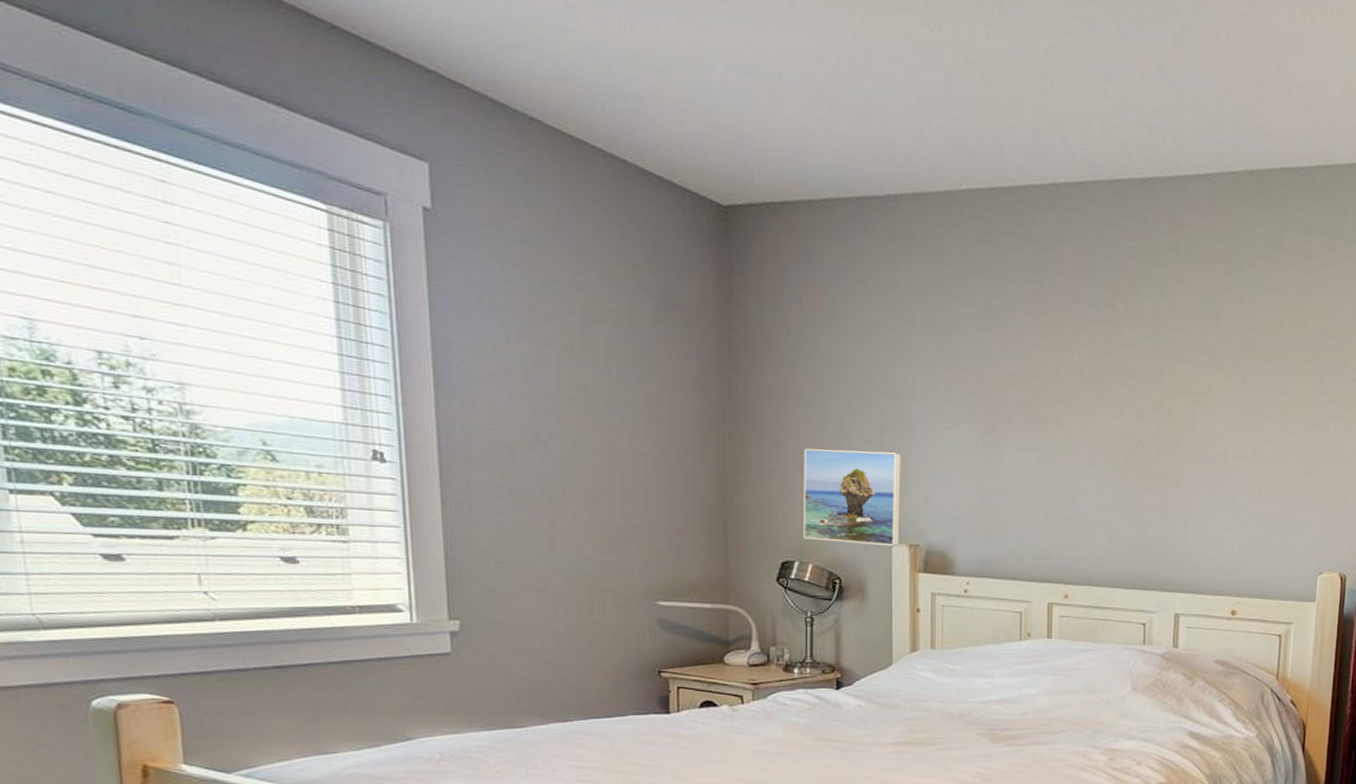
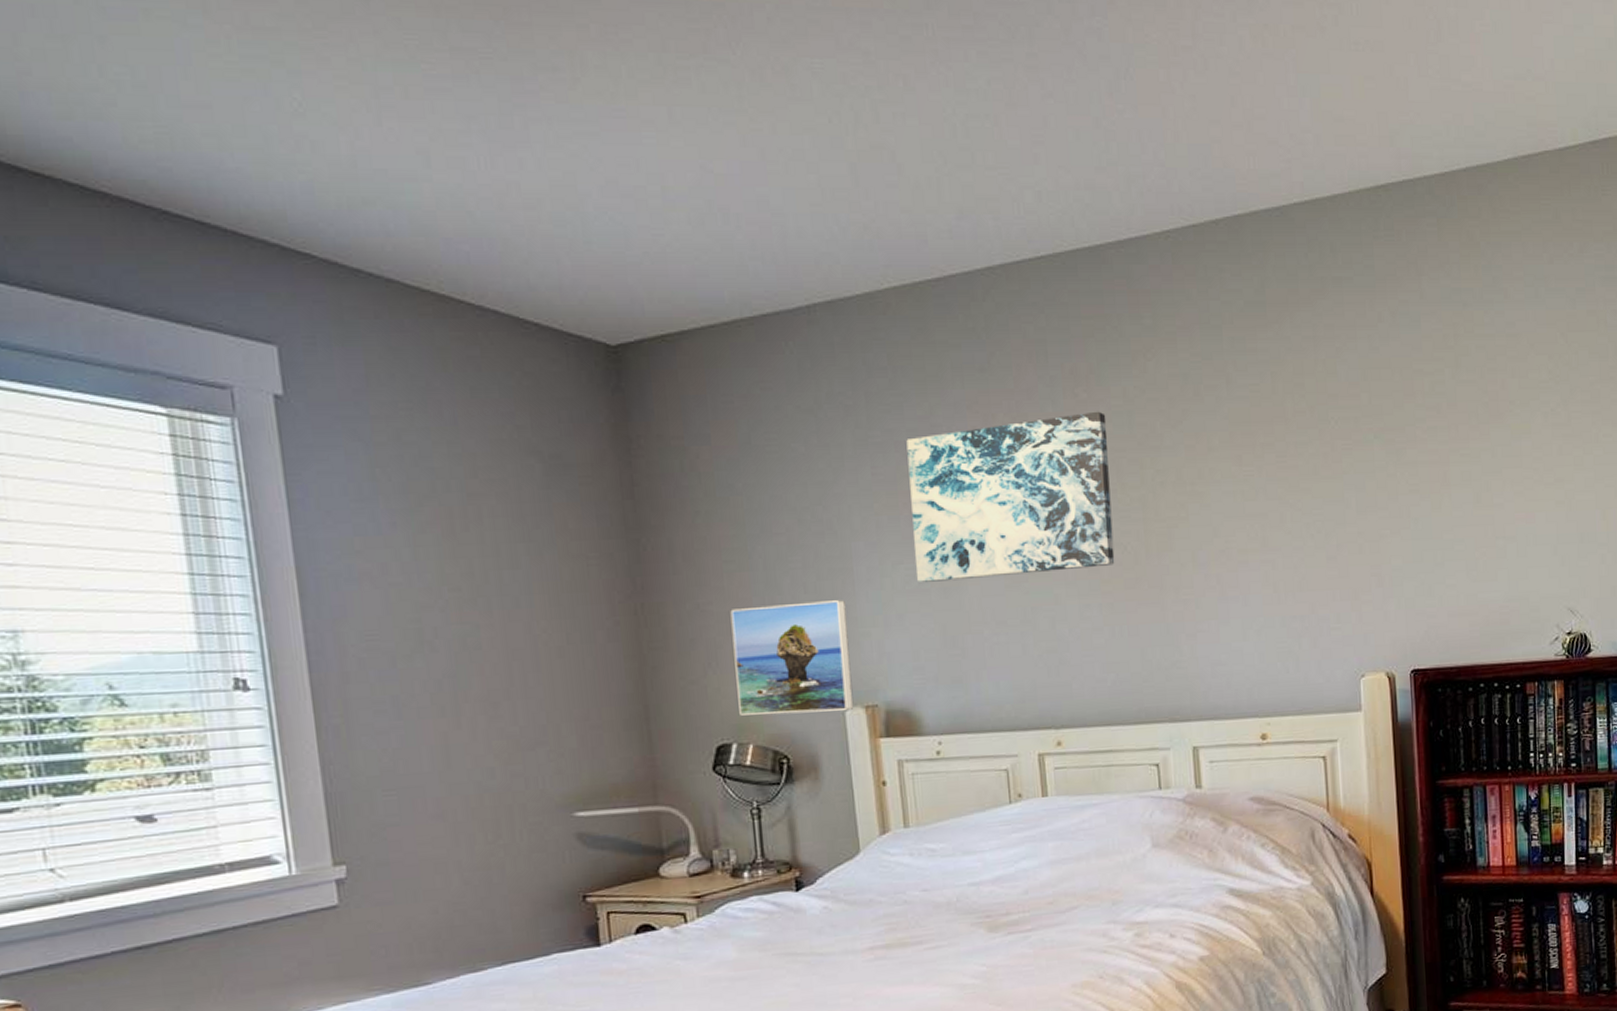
wall art: none [963,322,1138,455] -> present [906,411,1115,582]

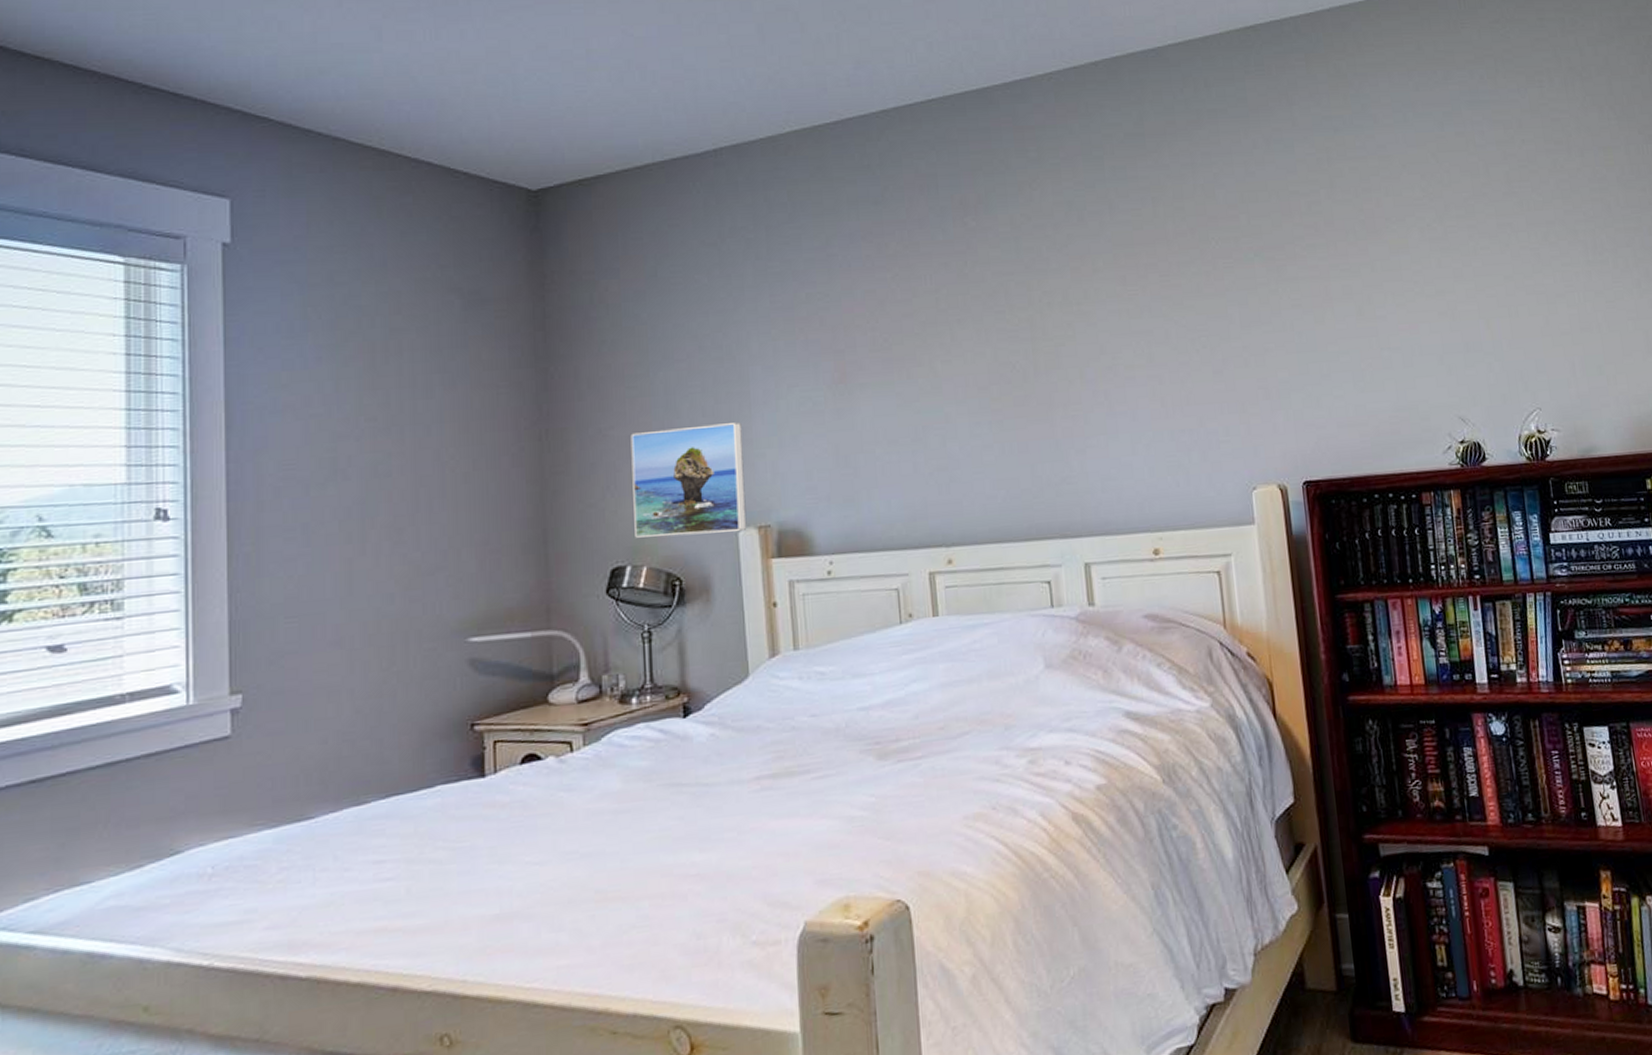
wall art: present [906,411,1115,582] -> none [804,238,1004,404]

